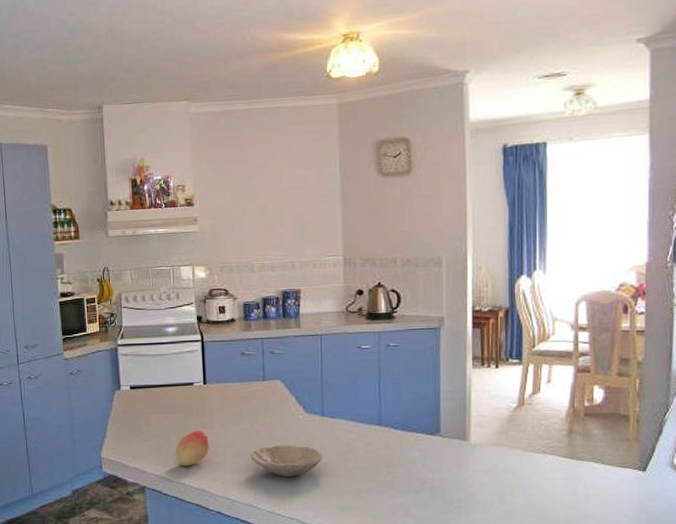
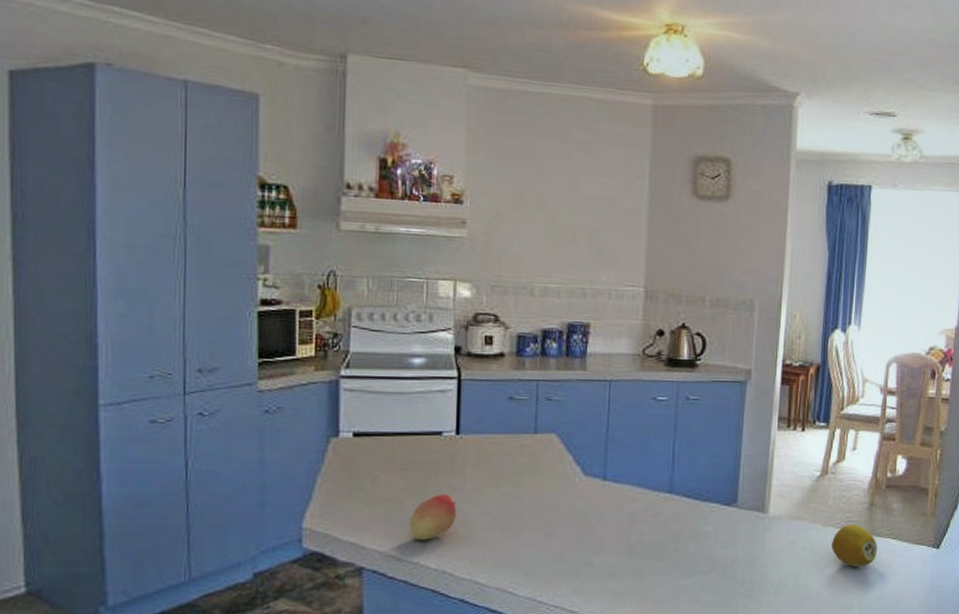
bowl: present [250,445,324,476] -> none [510,515,601,554]
fruit: none [534,449,581,488] -> present [831,524,878,567]

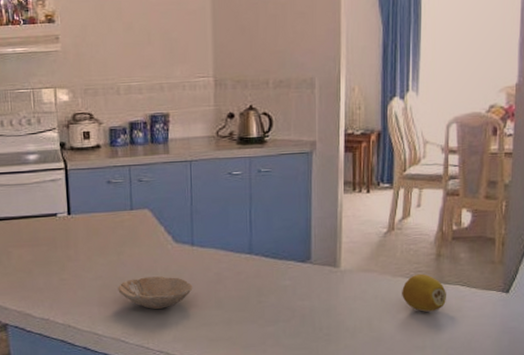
fruit: present [410,494,457,540] -> none [39,264,75,301]
bowl: none [510,515,601,554] -> present [118,276,193,309]

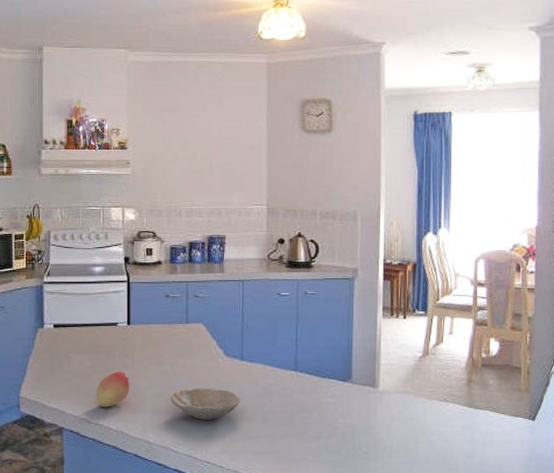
fruit: none [39,264,75,301] -> present [96,371,130,407]
fruit: present [402,273,447,312] -> none [436,398,478,435]

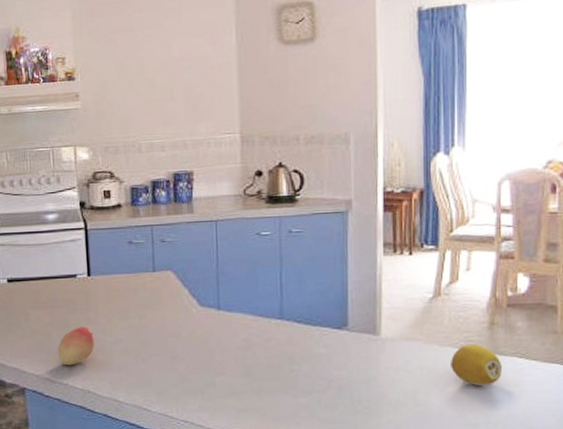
bowl: present [170,388,241,420] -> none [140,341,220,376]
fruit: none [436,398,478,435] -> present [451,343,503,386]

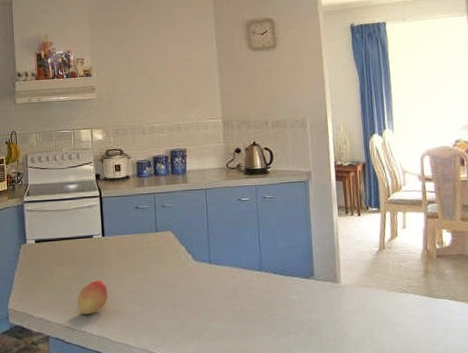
fruit: present [451,343,503,386] -> none [397,288,438,324]

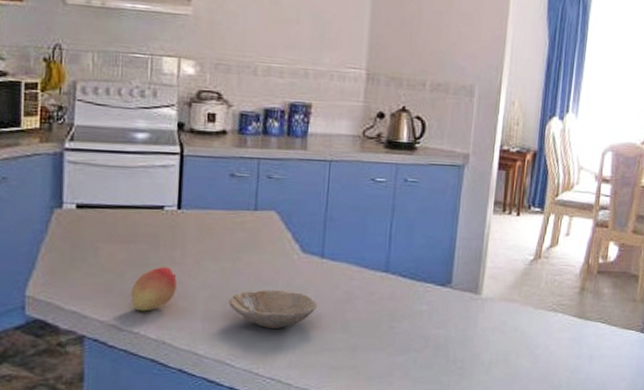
bowl: none [146,291,212,322] -> present [229,290,318,328]

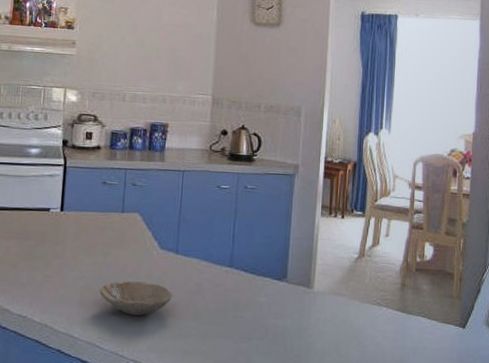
fruit: present [131,267,177,311] -> none [21,260,58,298]

